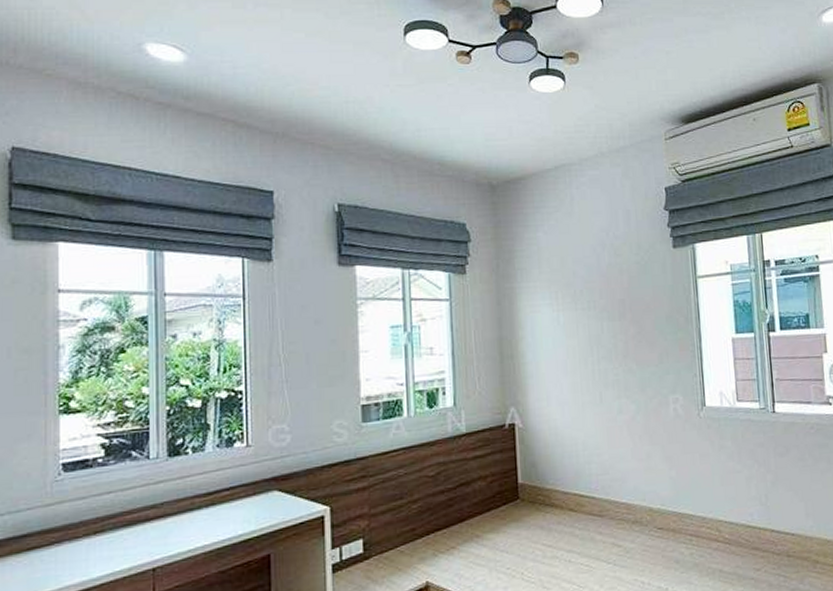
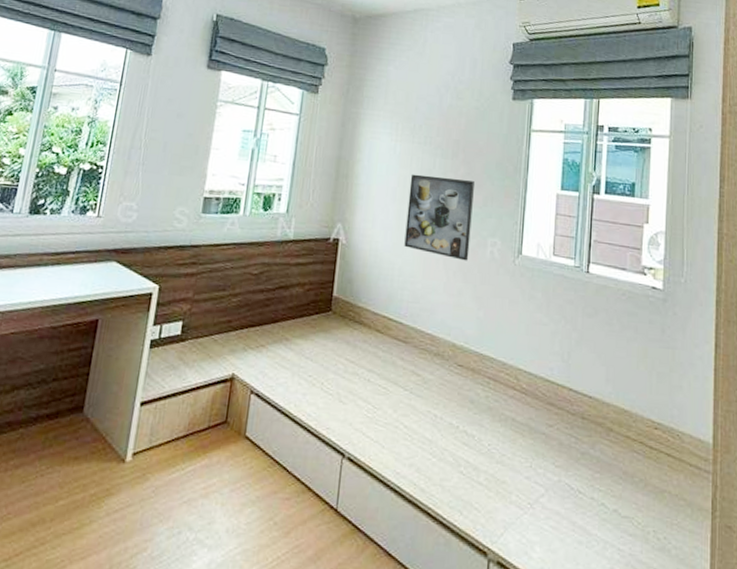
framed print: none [579,340,653,423] -> present [404,174,476,261]

